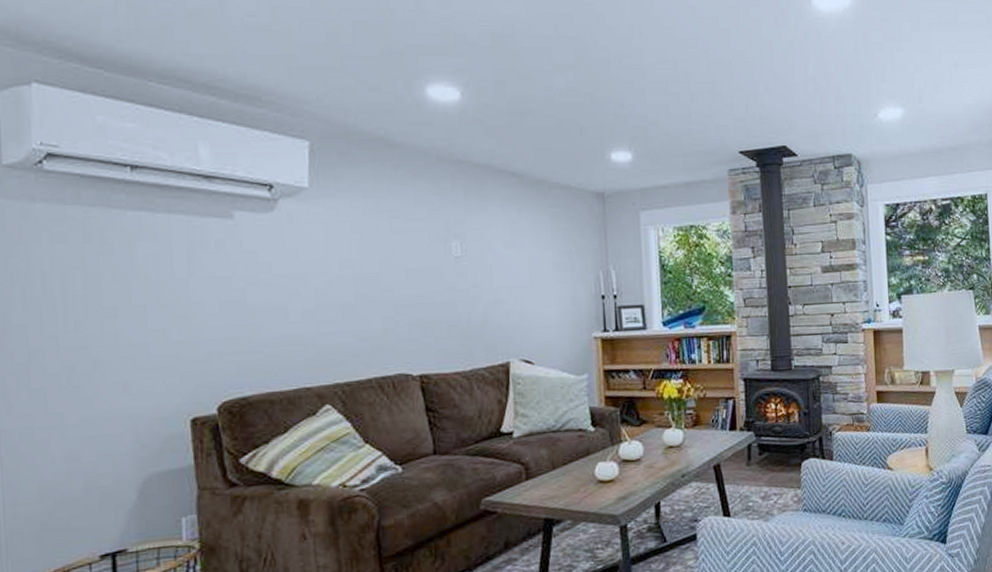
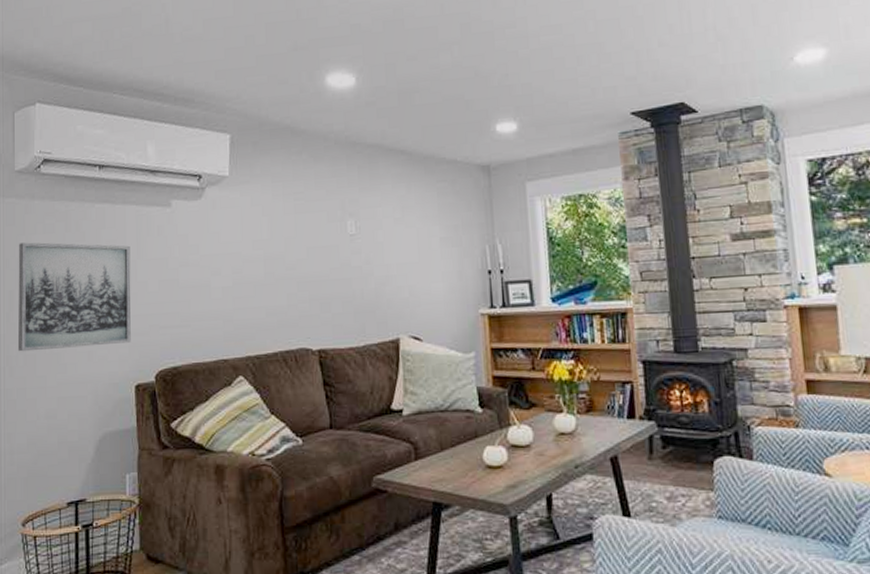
wall art: none [13,253,183,386] -> present [17,242,131,352]

